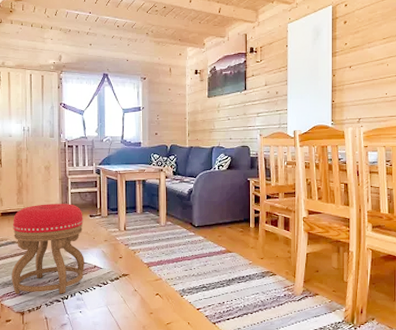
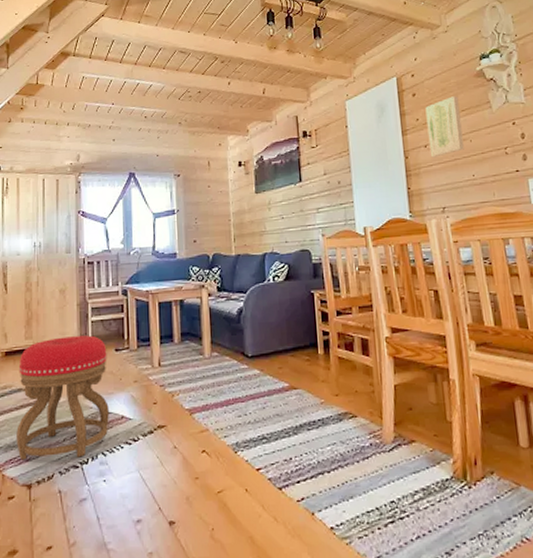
wall art: none [353,26,382,77] -> present [425,96,464,158]

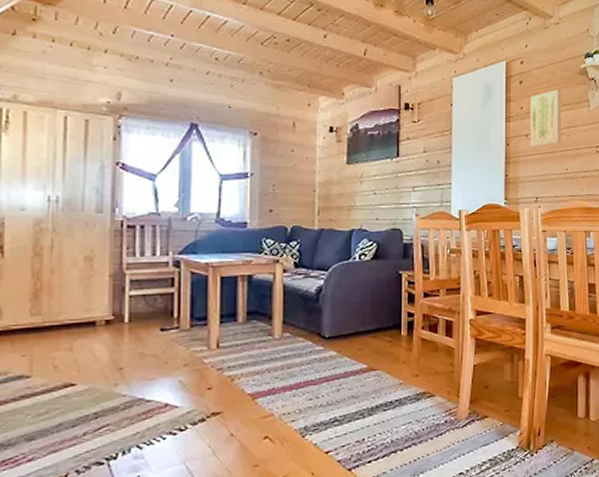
stool: present [16,335,109,460] -> none [13,312,149,461]

